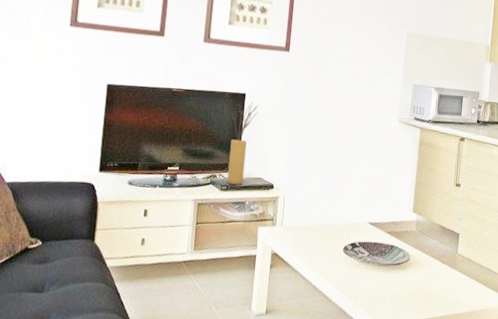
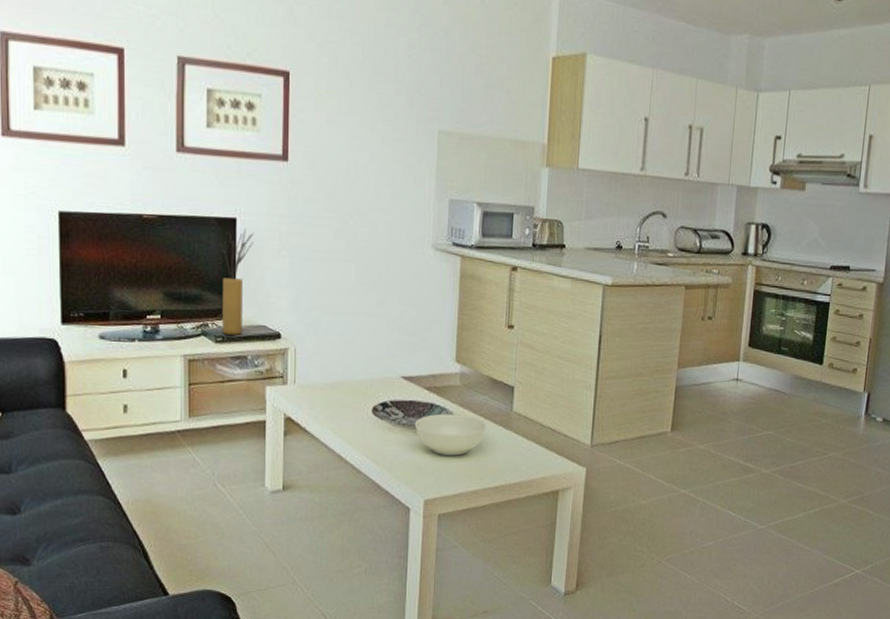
bowl: none [377,254,436,289] -> present [414,414,487,456]

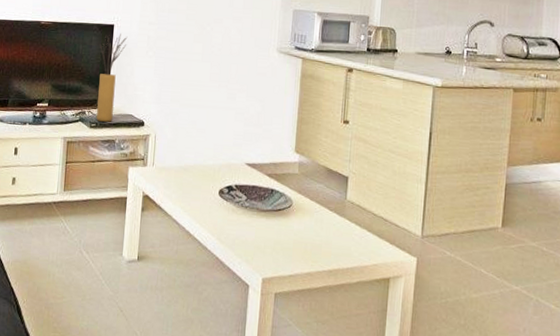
bowl: present [414,414,487,456] -> none [256,198,322,239]

